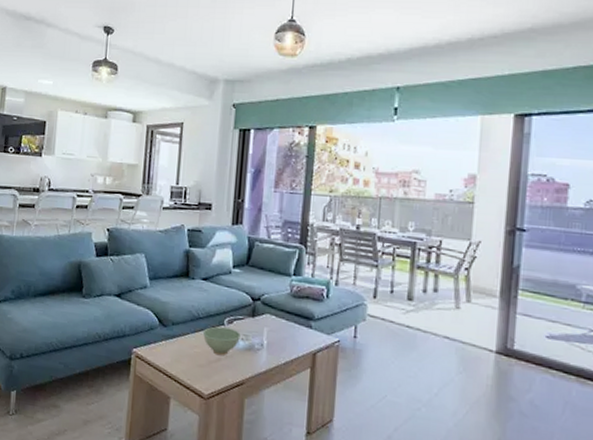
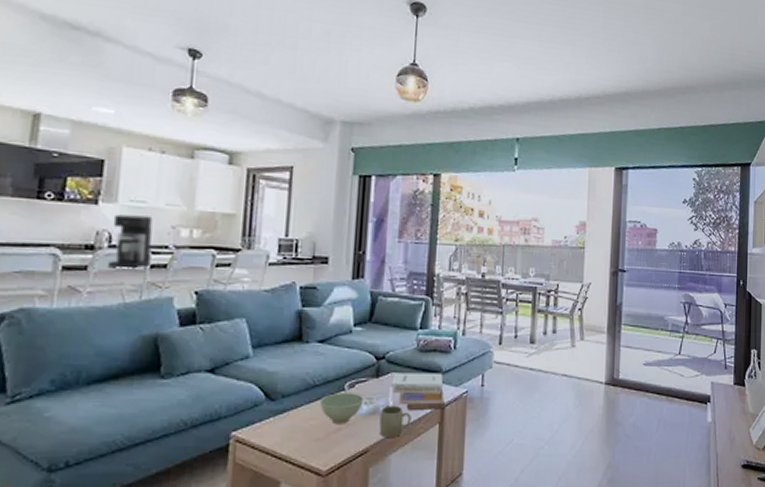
coffee maker: none [47,164,78,208] -> present [107,214,153,269]
mug: none [254,344,284,375] -> present [379,405,412,437]
books: none [266,314,318,355] -> present [391,372,446,410]

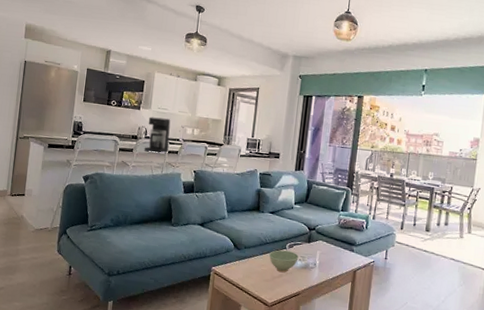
mug: present [379,405,412,437] -> none [308,264,332,287]
books: present [391,372,446,410] -> none [319,241,357,272]

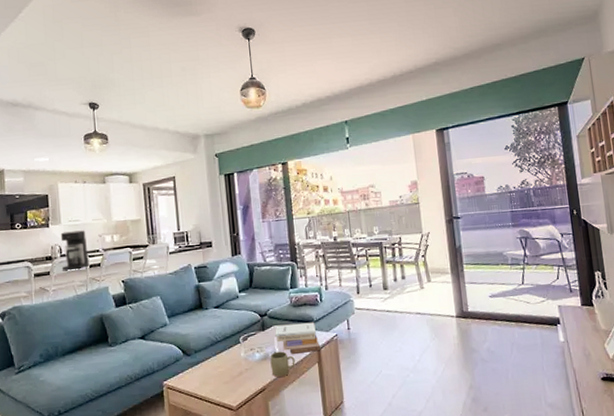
bowl: present [268,250,299,273] -> none [222,344,256,370]
mug: none [308,264,332,287] -> present [270,351,295,377]
books: none [319,241,357,272] -> present [275,322,321,354]

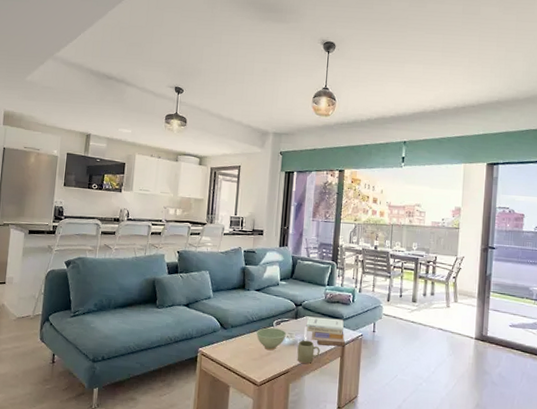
coffee maker: present [60,230,89,271] -> none [126,199,153,235]
bowl: none [222,344,256,370] -> present [256,327,286,351]

